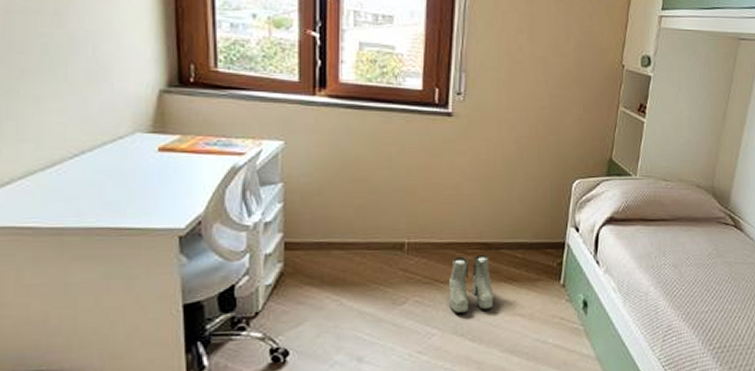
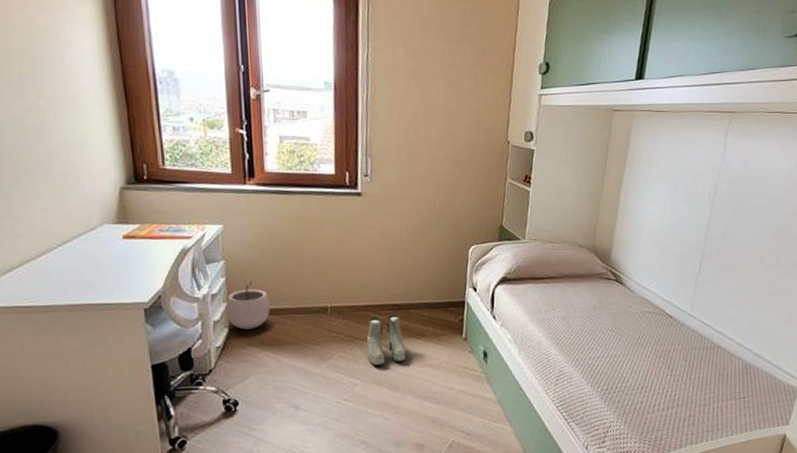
plant pot: none [281,208,335,266] -> present [225,280,270,330]

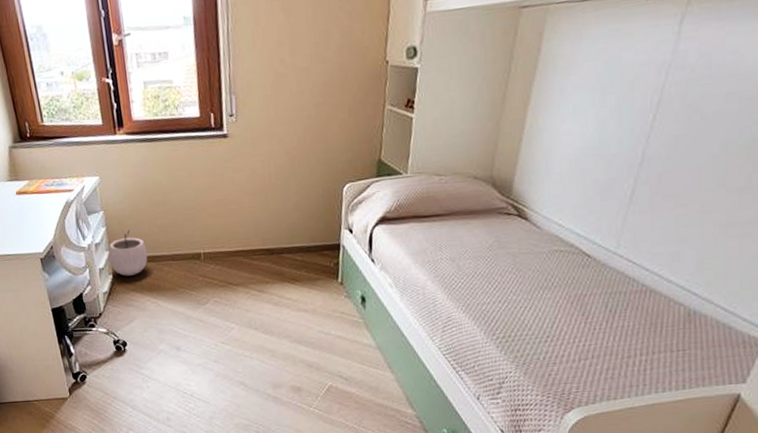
boots: present [366,314,406,366] -> none [240,259,281,310]

